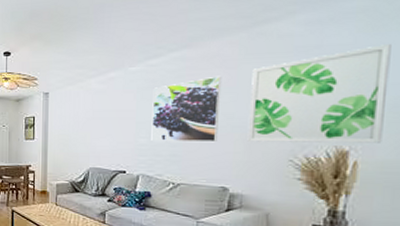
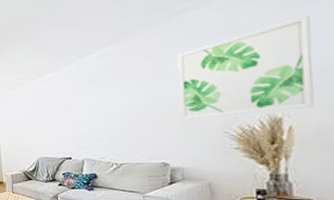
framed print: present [151,76,222,141] -> none [88,64,153,128]

